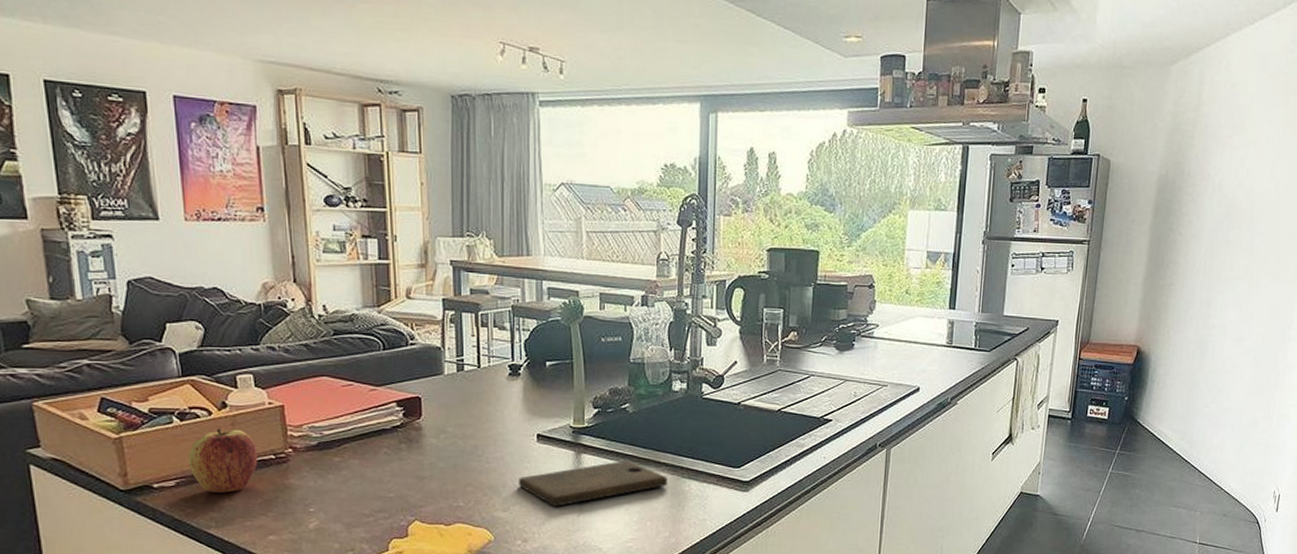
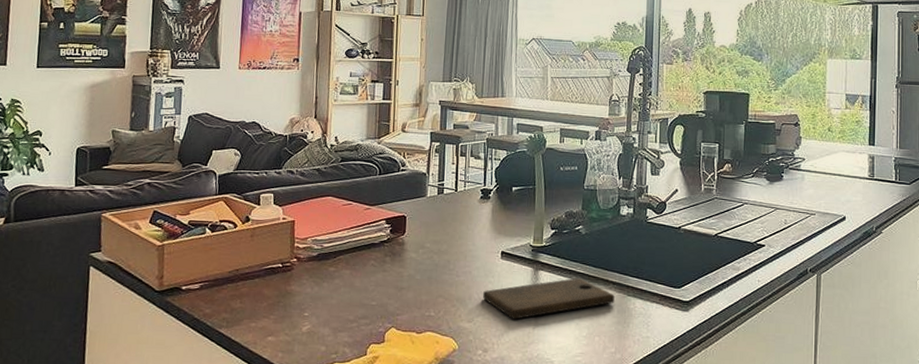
apple: present [188,429,258,493] -> none [212,239,269,296]

